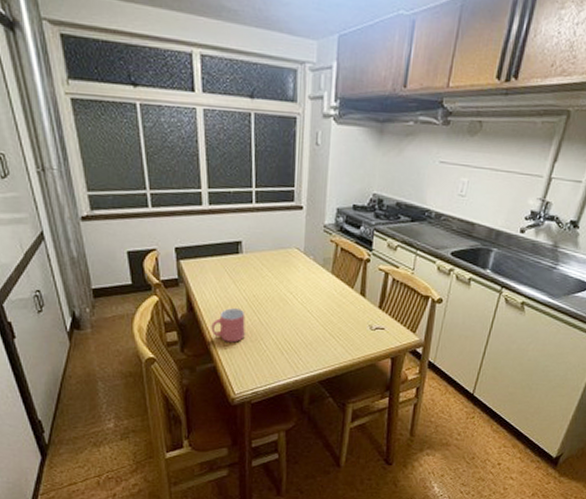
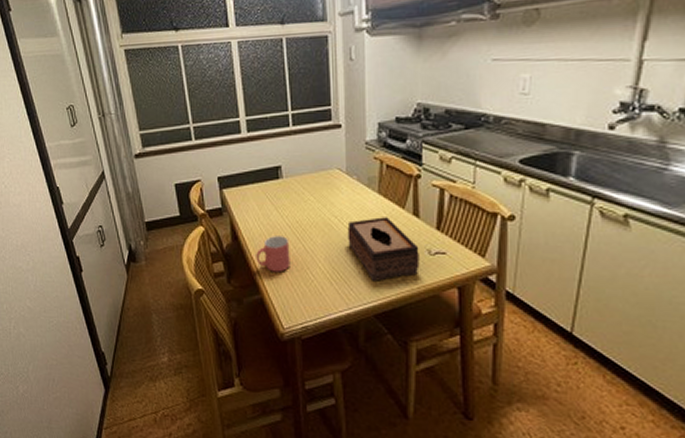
tissue box: none [300,295,363,352] -> present [347,217,420,281]

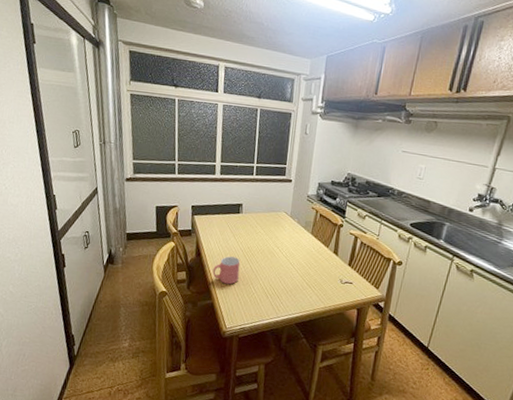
tissue box: present [347,217,420,281] -> none [284,251,335,299]

